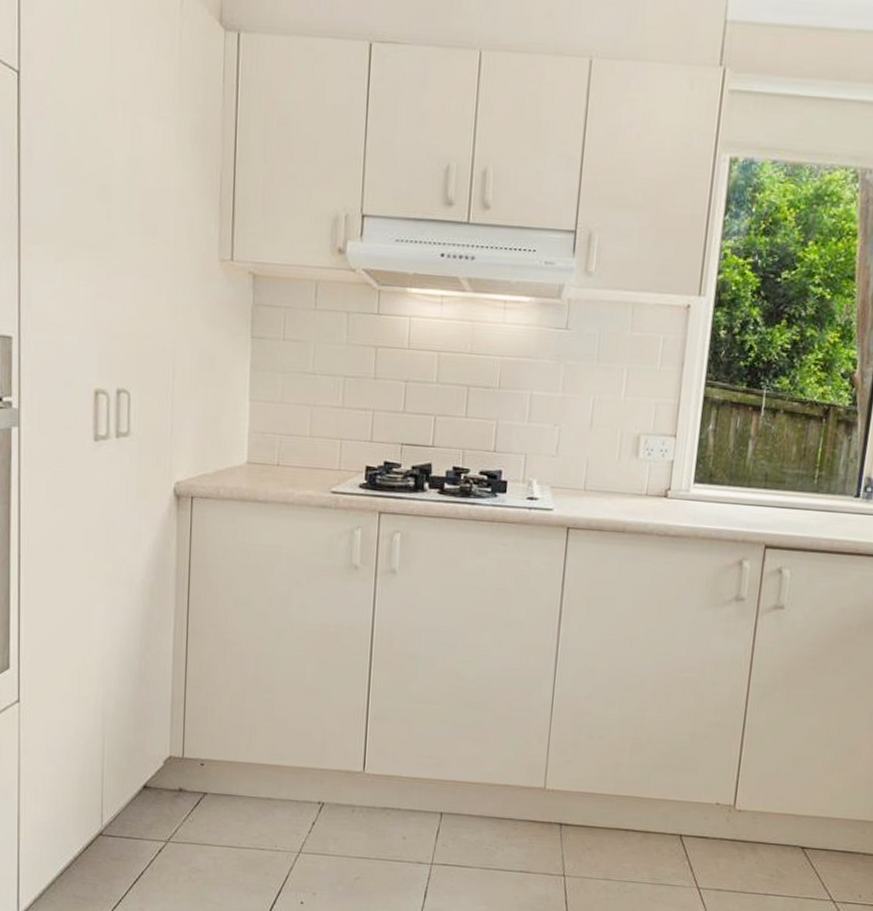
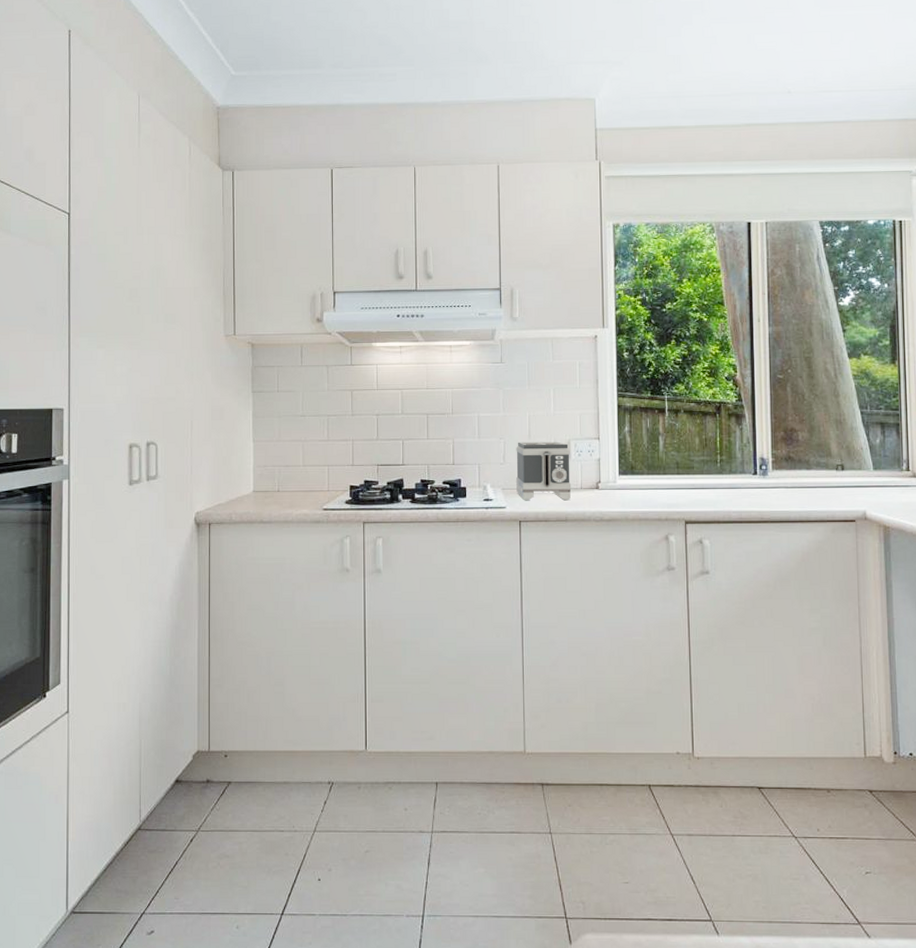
toaster: none [567,431,639,507] -> present [515,441,572,500]

